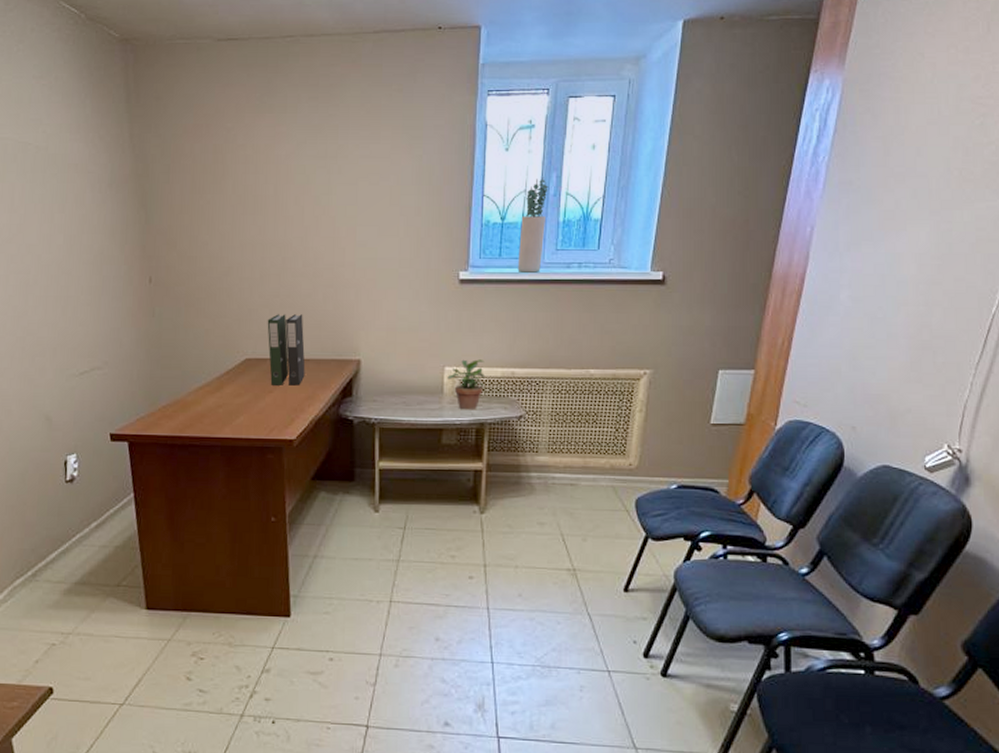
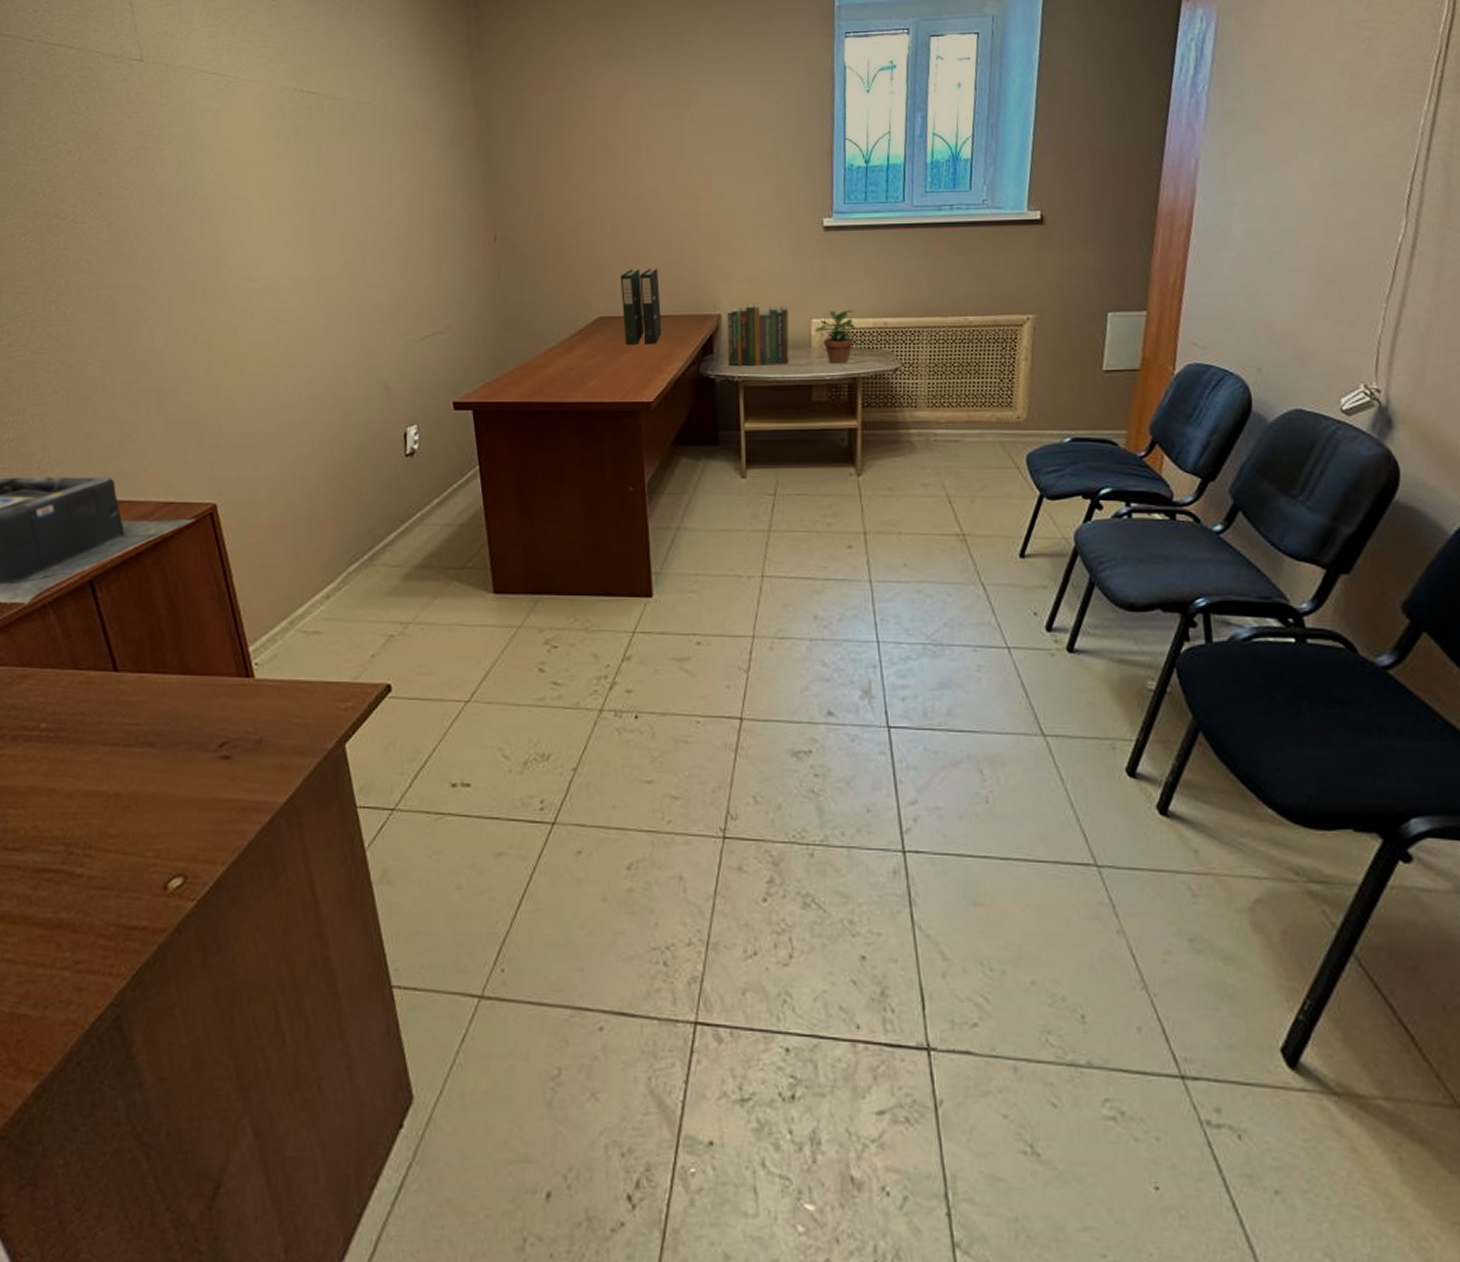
books: none [365,350,423,409] -> present [727,303,789,366]
vase: present [517,177,548,273] -> none [885,118,914,217]

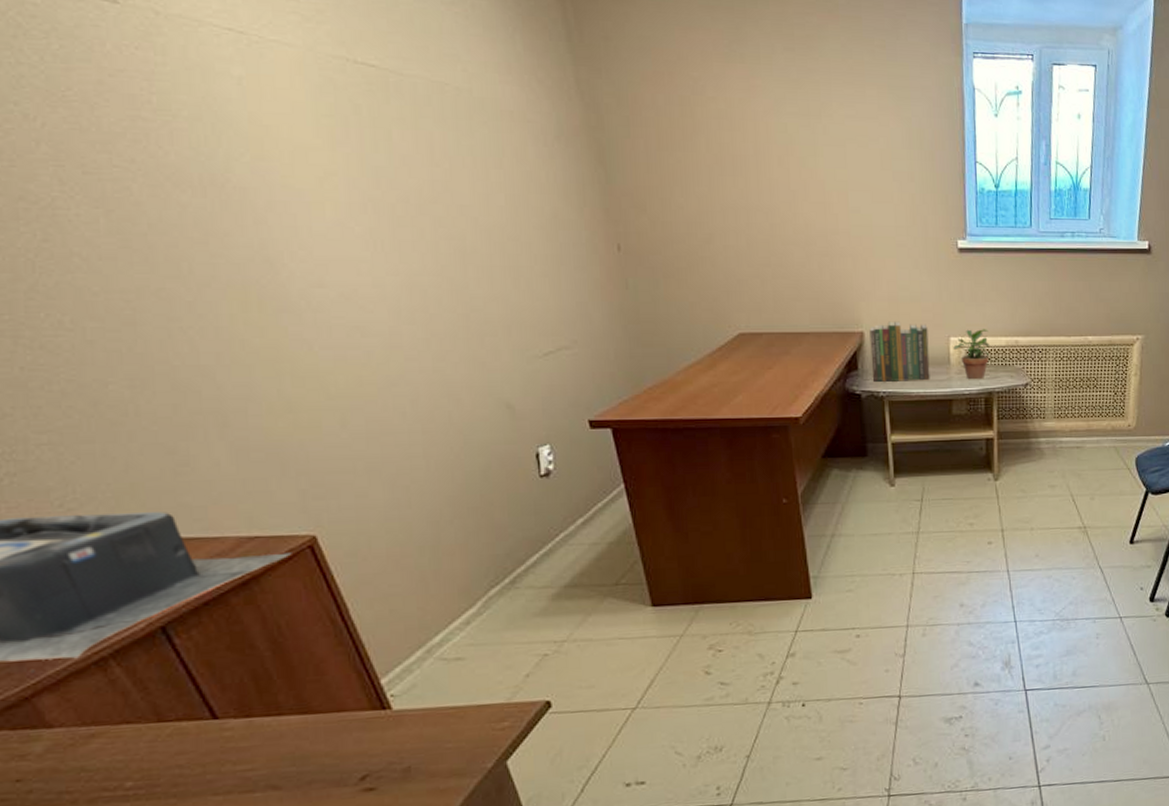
binder: present [620,269,662,345] -> none [759,285,806,361]

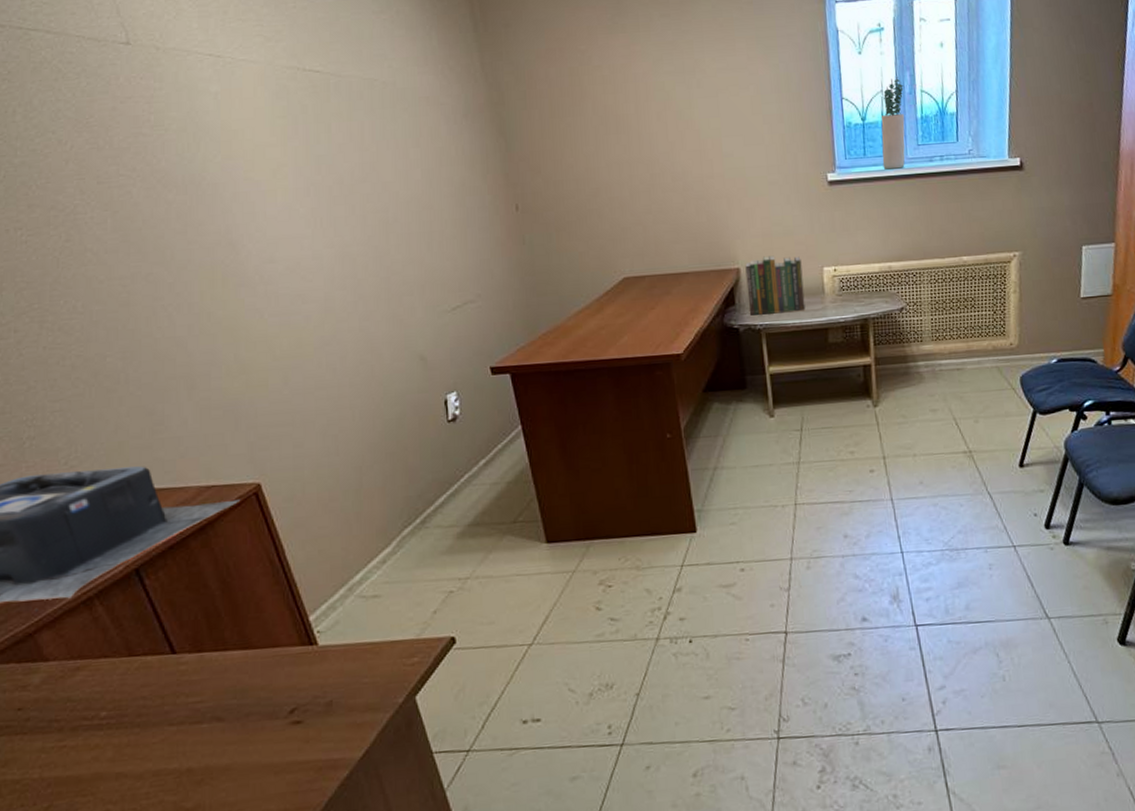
potted plant: present [953,329,990,380] -> none [827,257,864,308]
vase: none [1014,145,1039,242] -> present [881,77,905,170]

